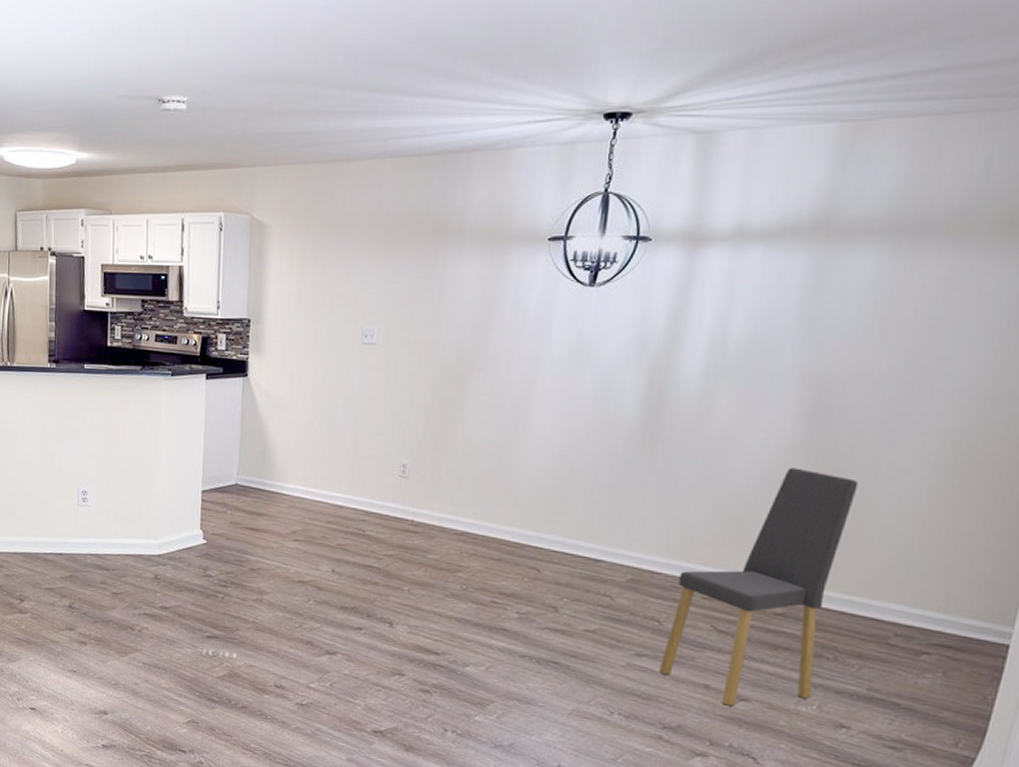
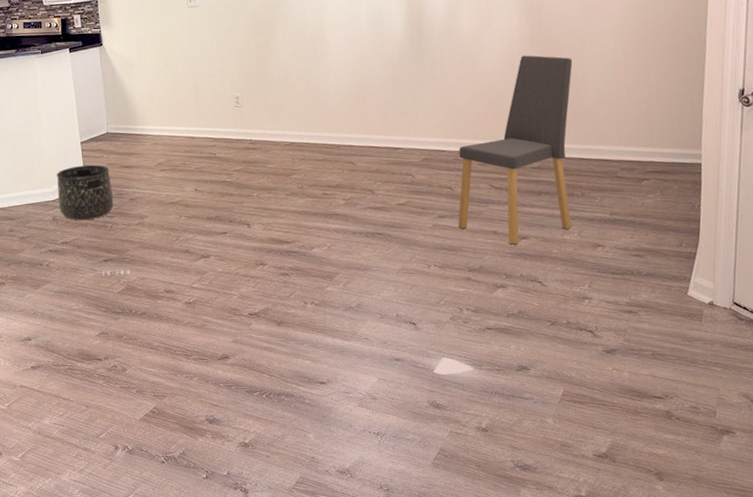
basket: none [164,518,232,586] -> present [56,164,114,221]

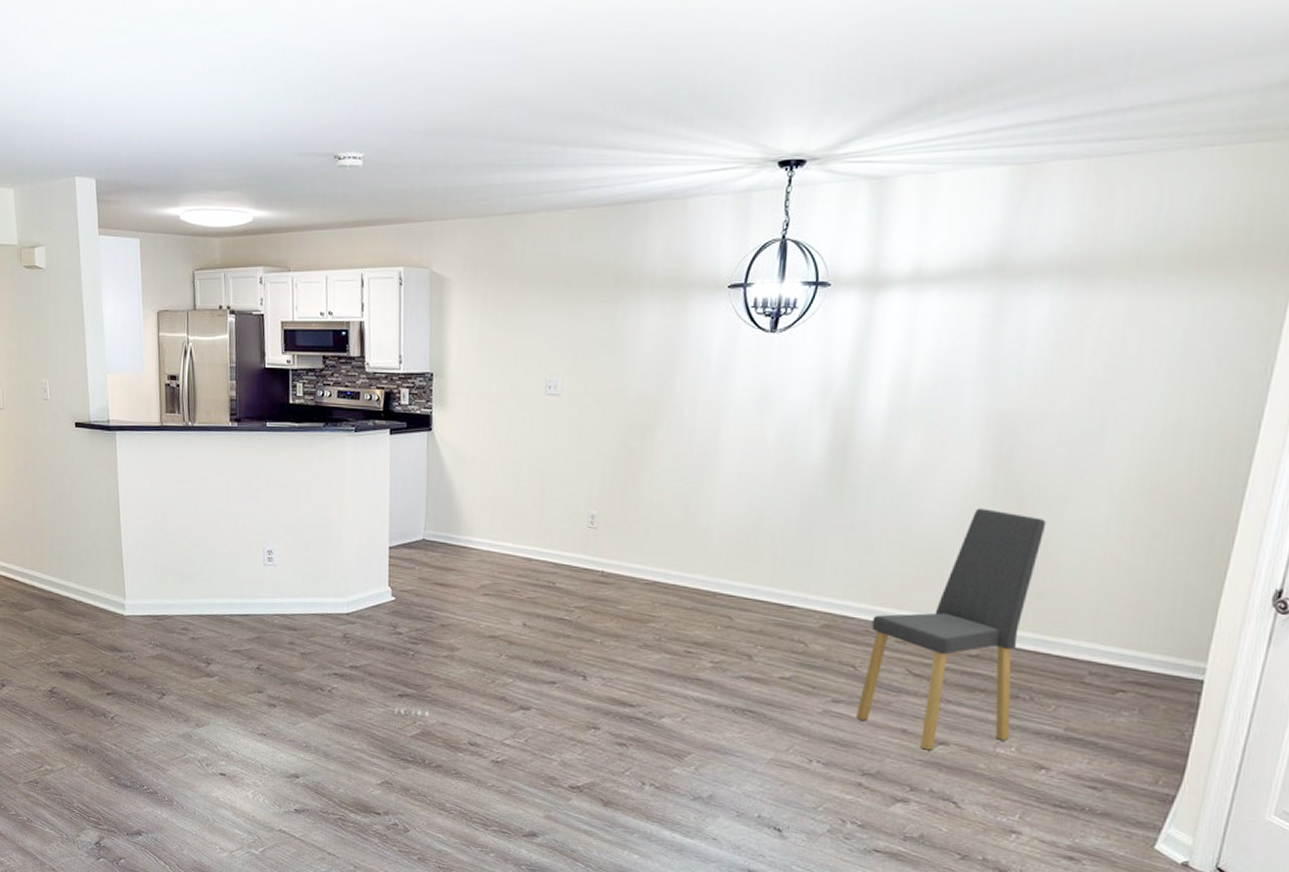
basket: present [56,164,114,221] -> none [353,575,421,644]

